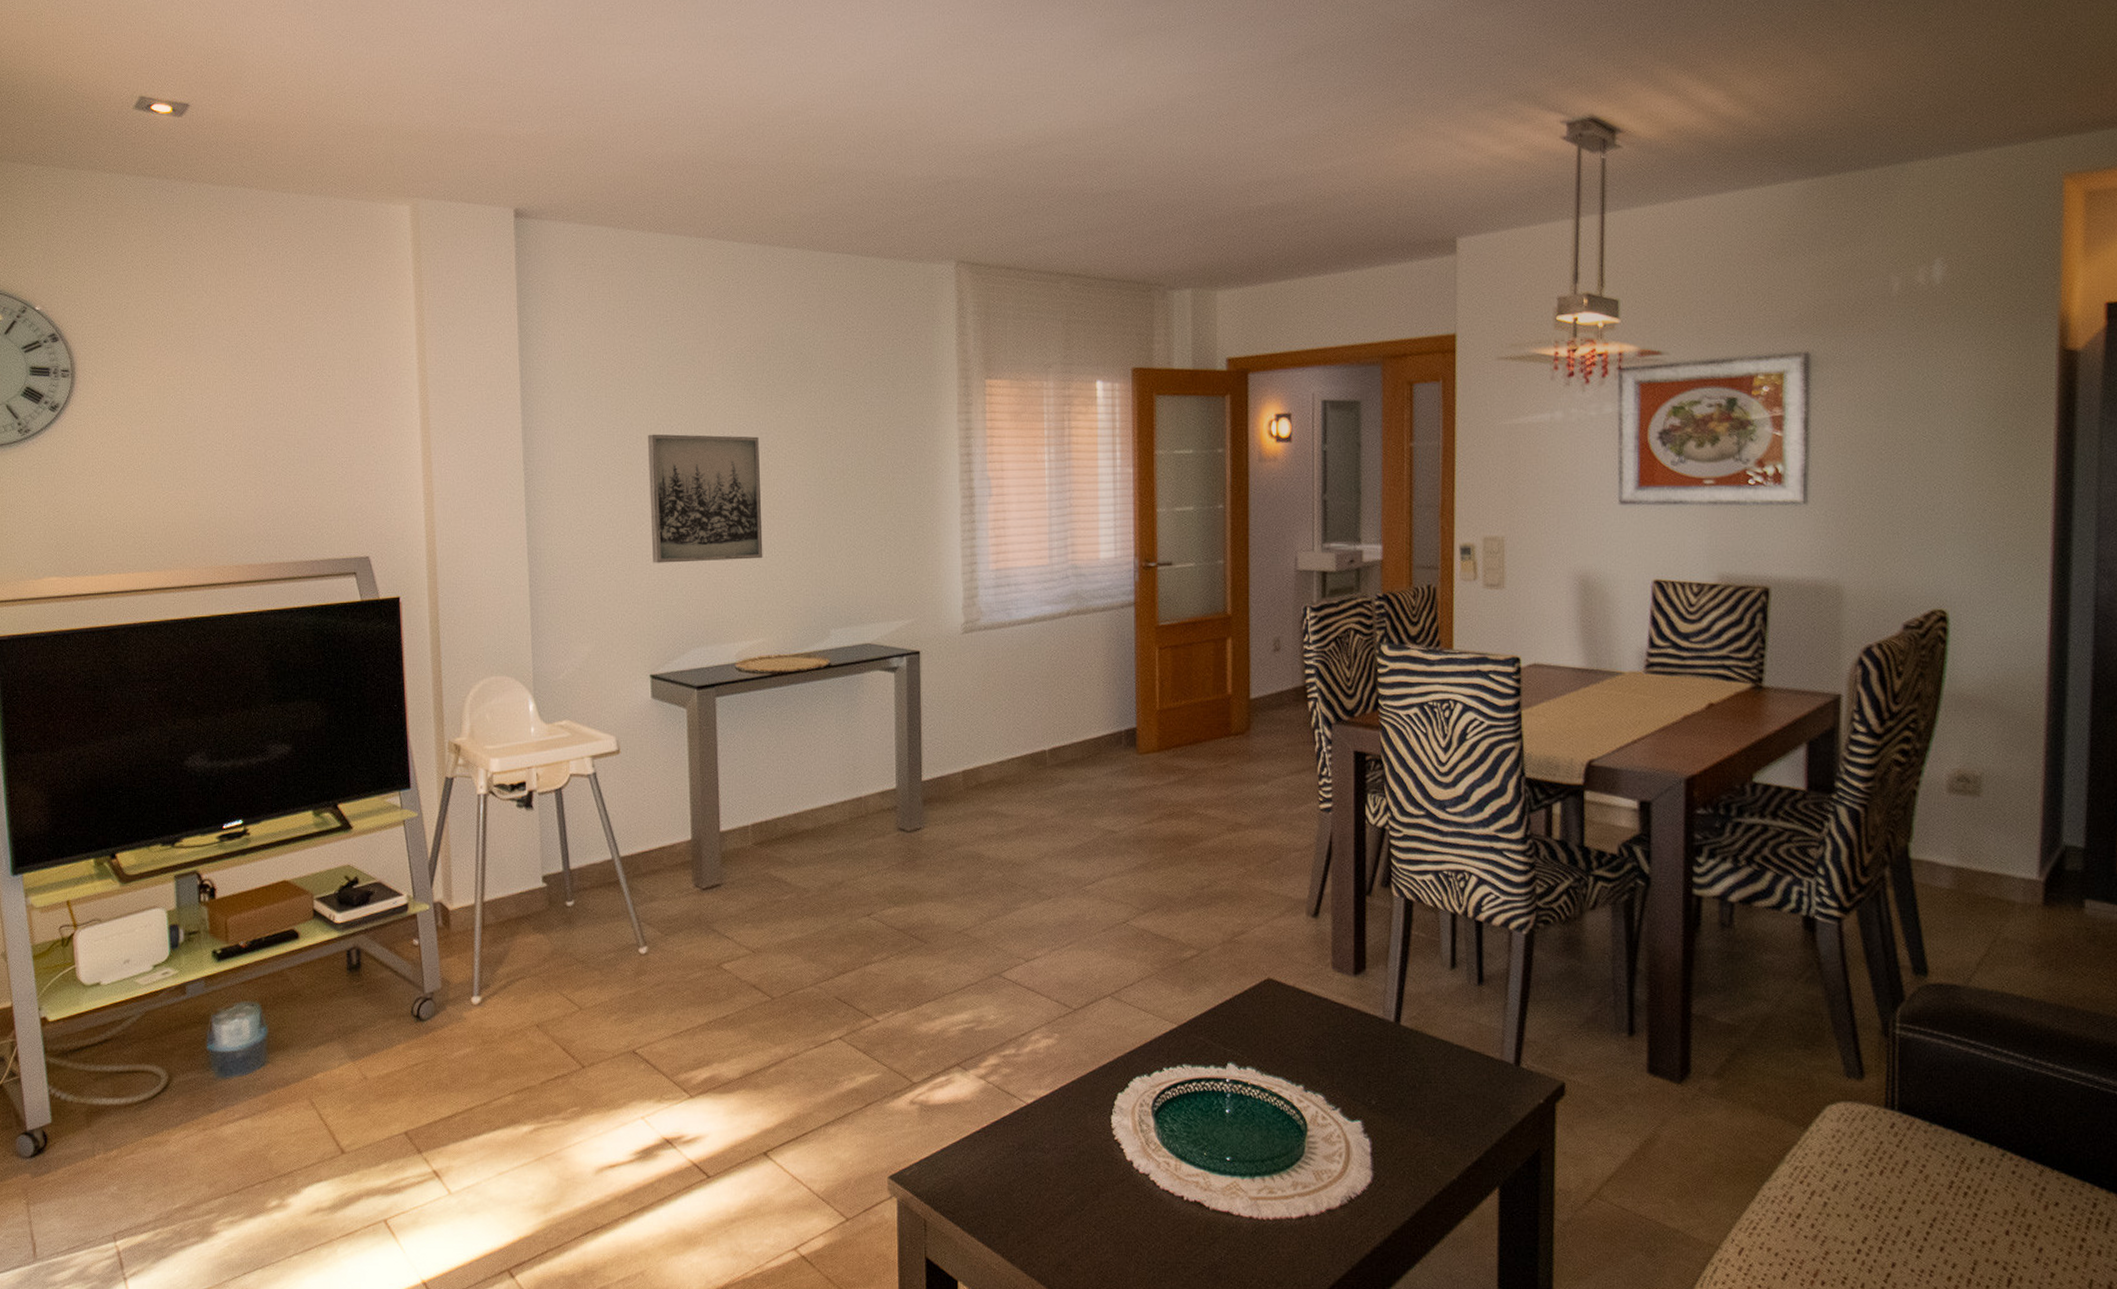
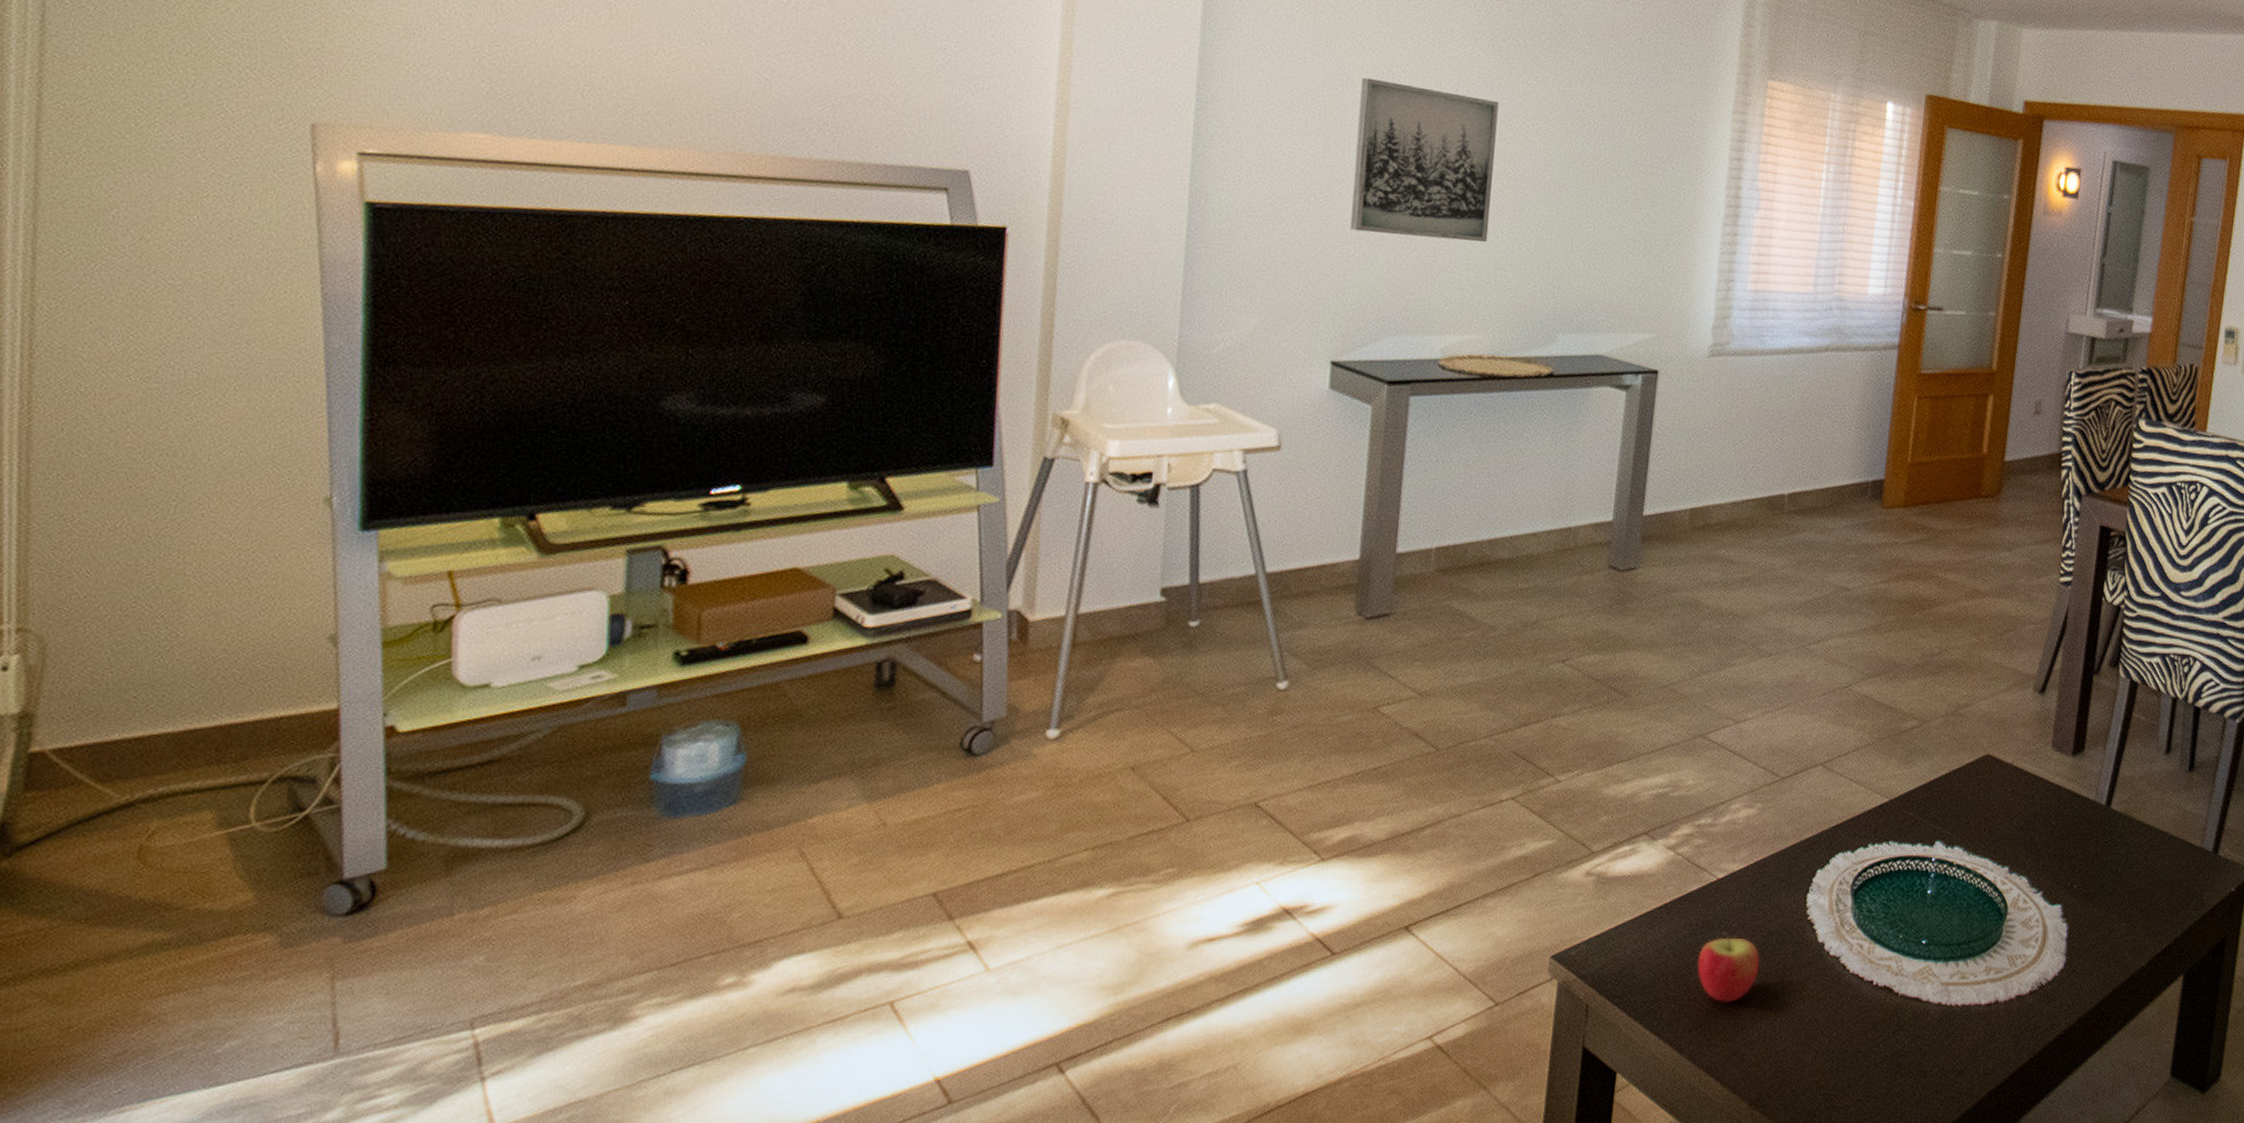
apple: none [1018,1152,1075,1218] -> present [1697,932,1761,1003]

